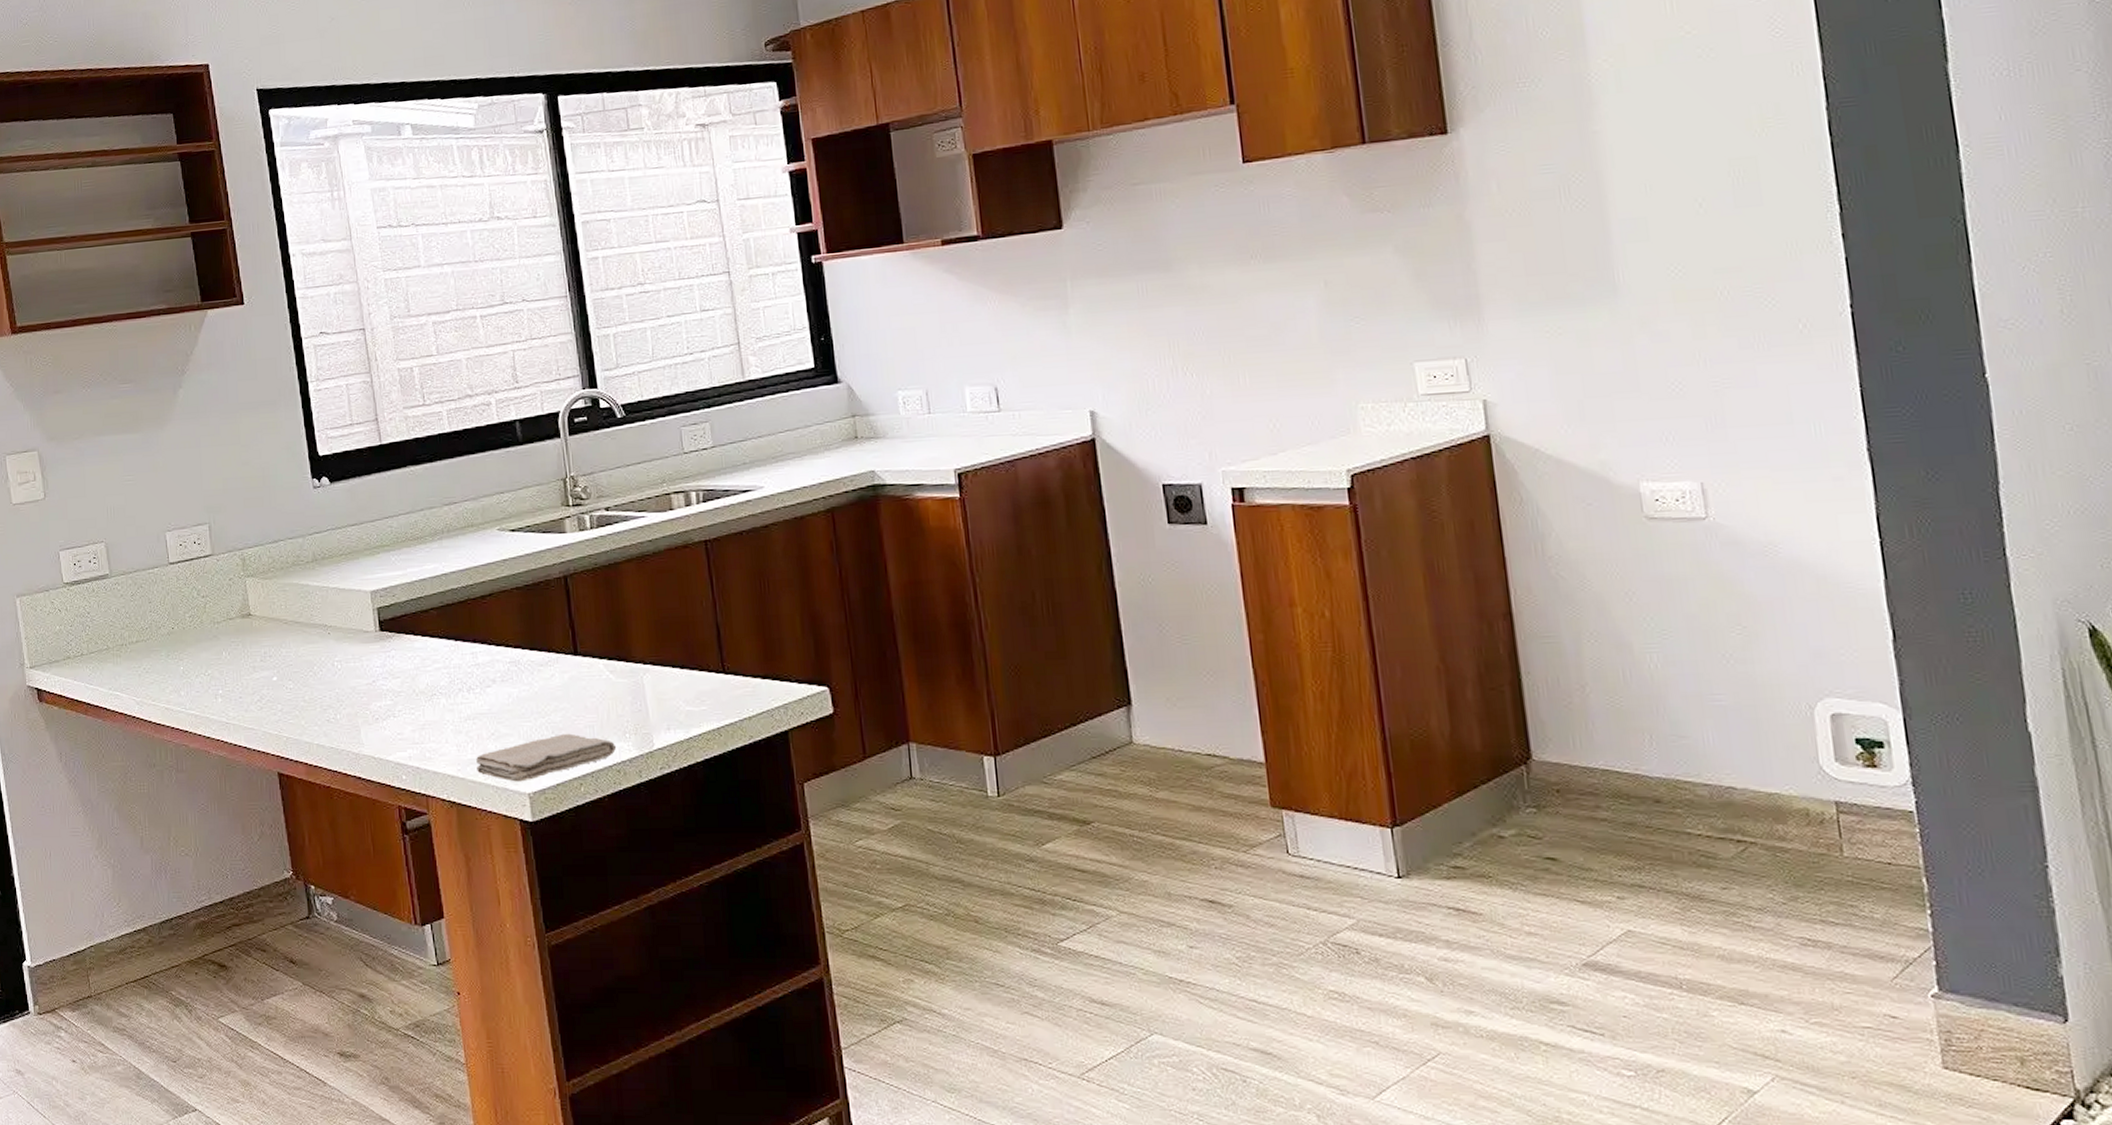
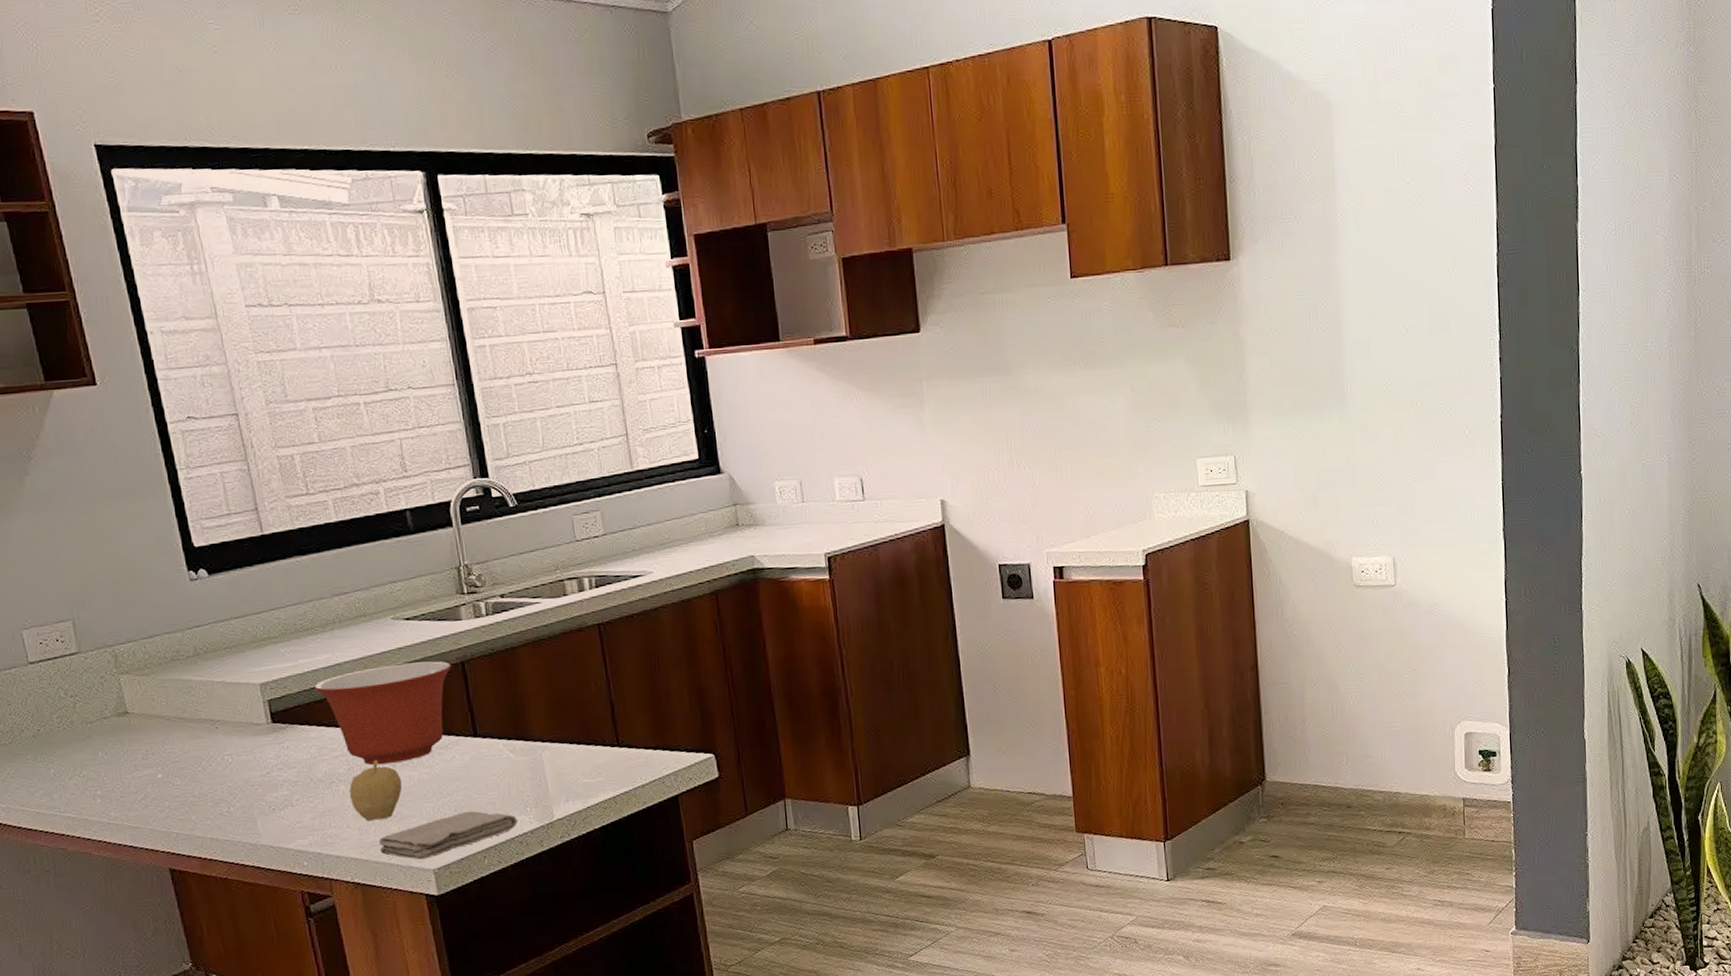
mixing bowl: none [421,574,554,680] -> present [314,661,451,765]
fruit: none [450,674,501,738] -> present [349,760,402,821]

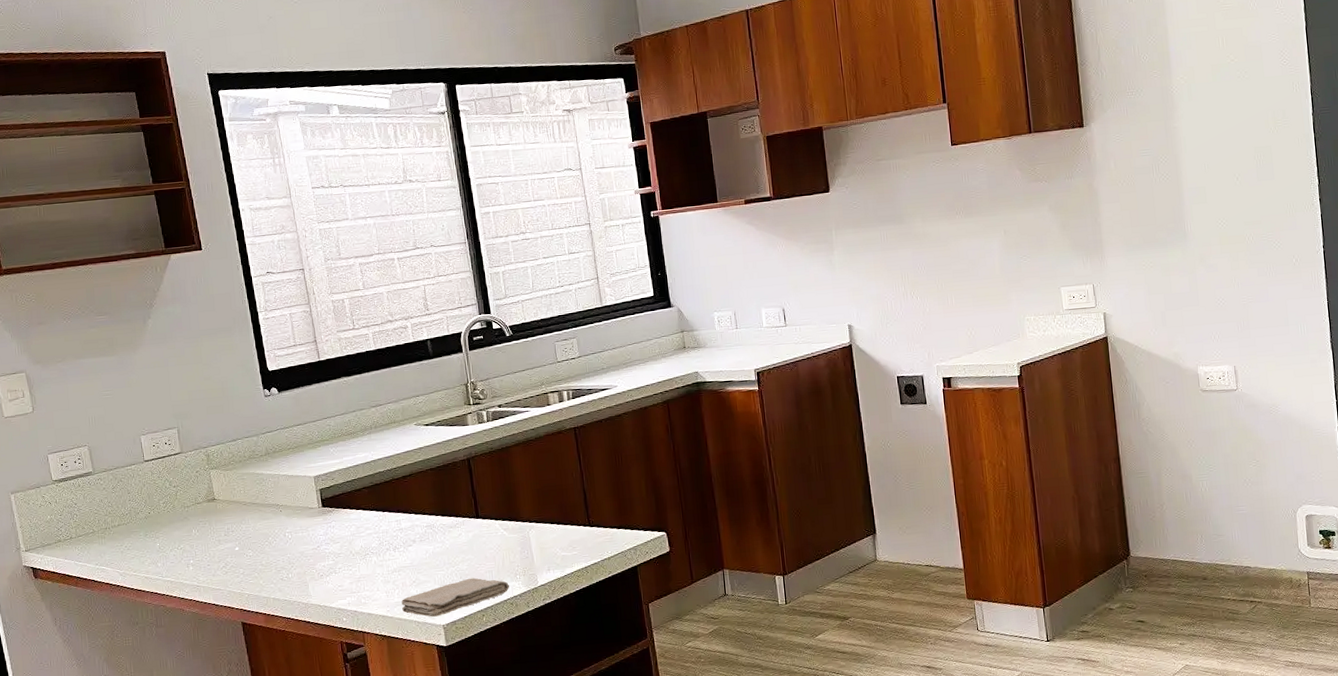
mixing bowl: present [314,661,451,765] -> none [354,458,460,541]
fruit: present [349,760,402,821] -> none [380,536,420,586]

